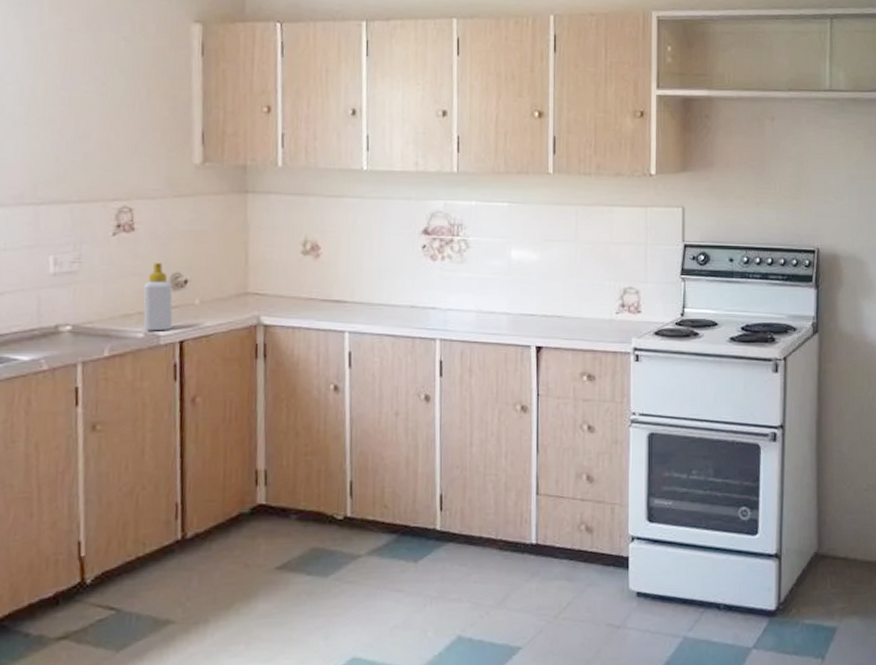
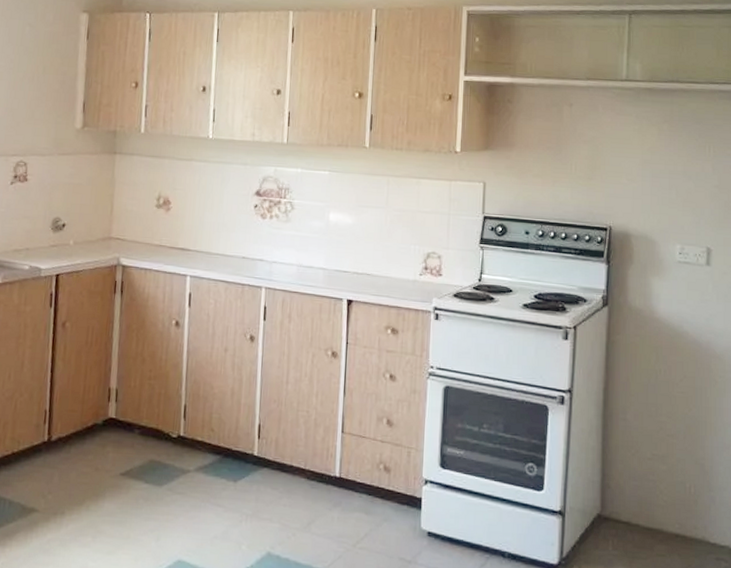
soap bottle: present [143,262,173,331] -> none [29,208,53,265]

